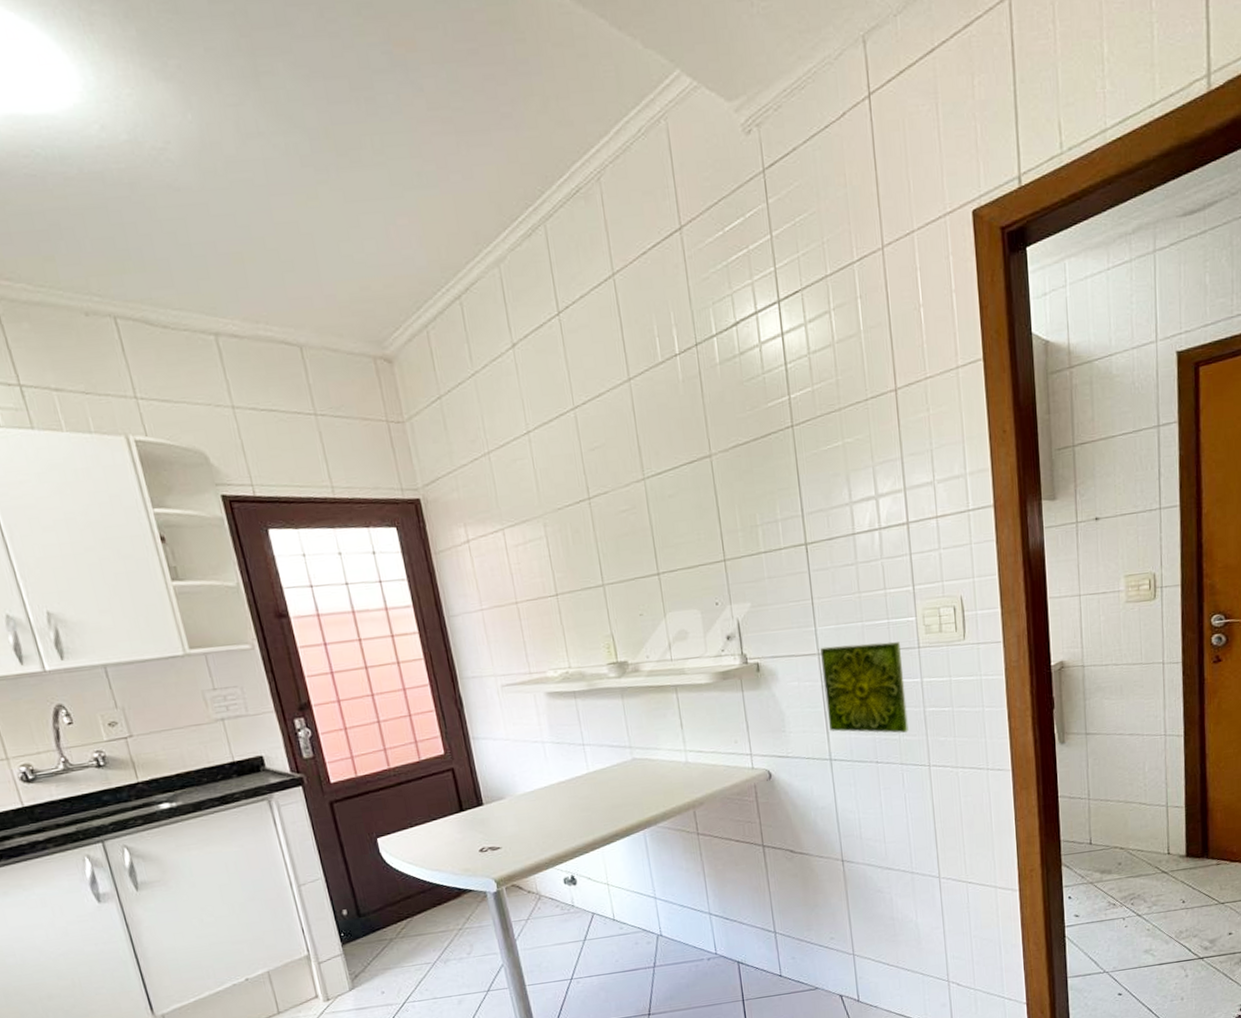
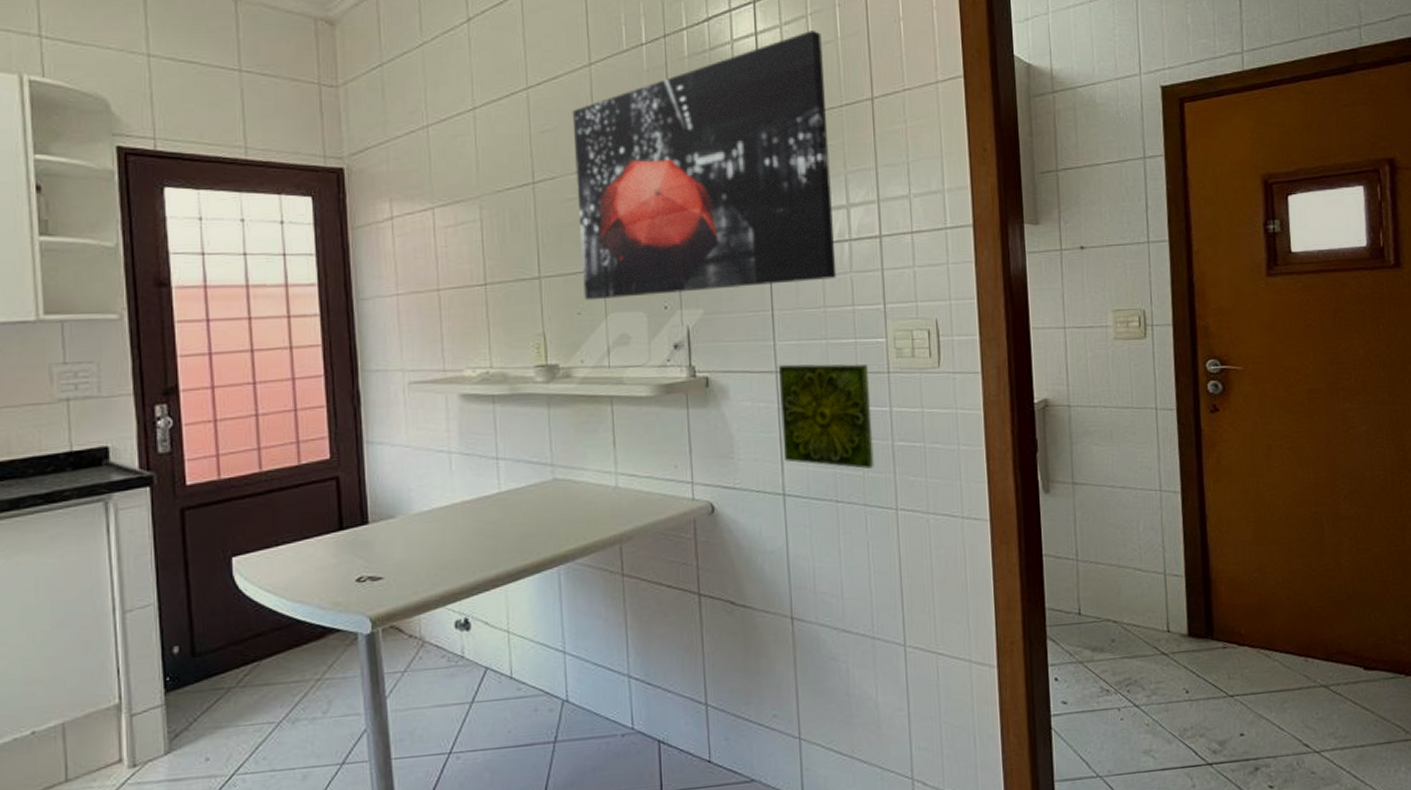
wall art: none [617,326,869,603] -> present [572,31,837,301]

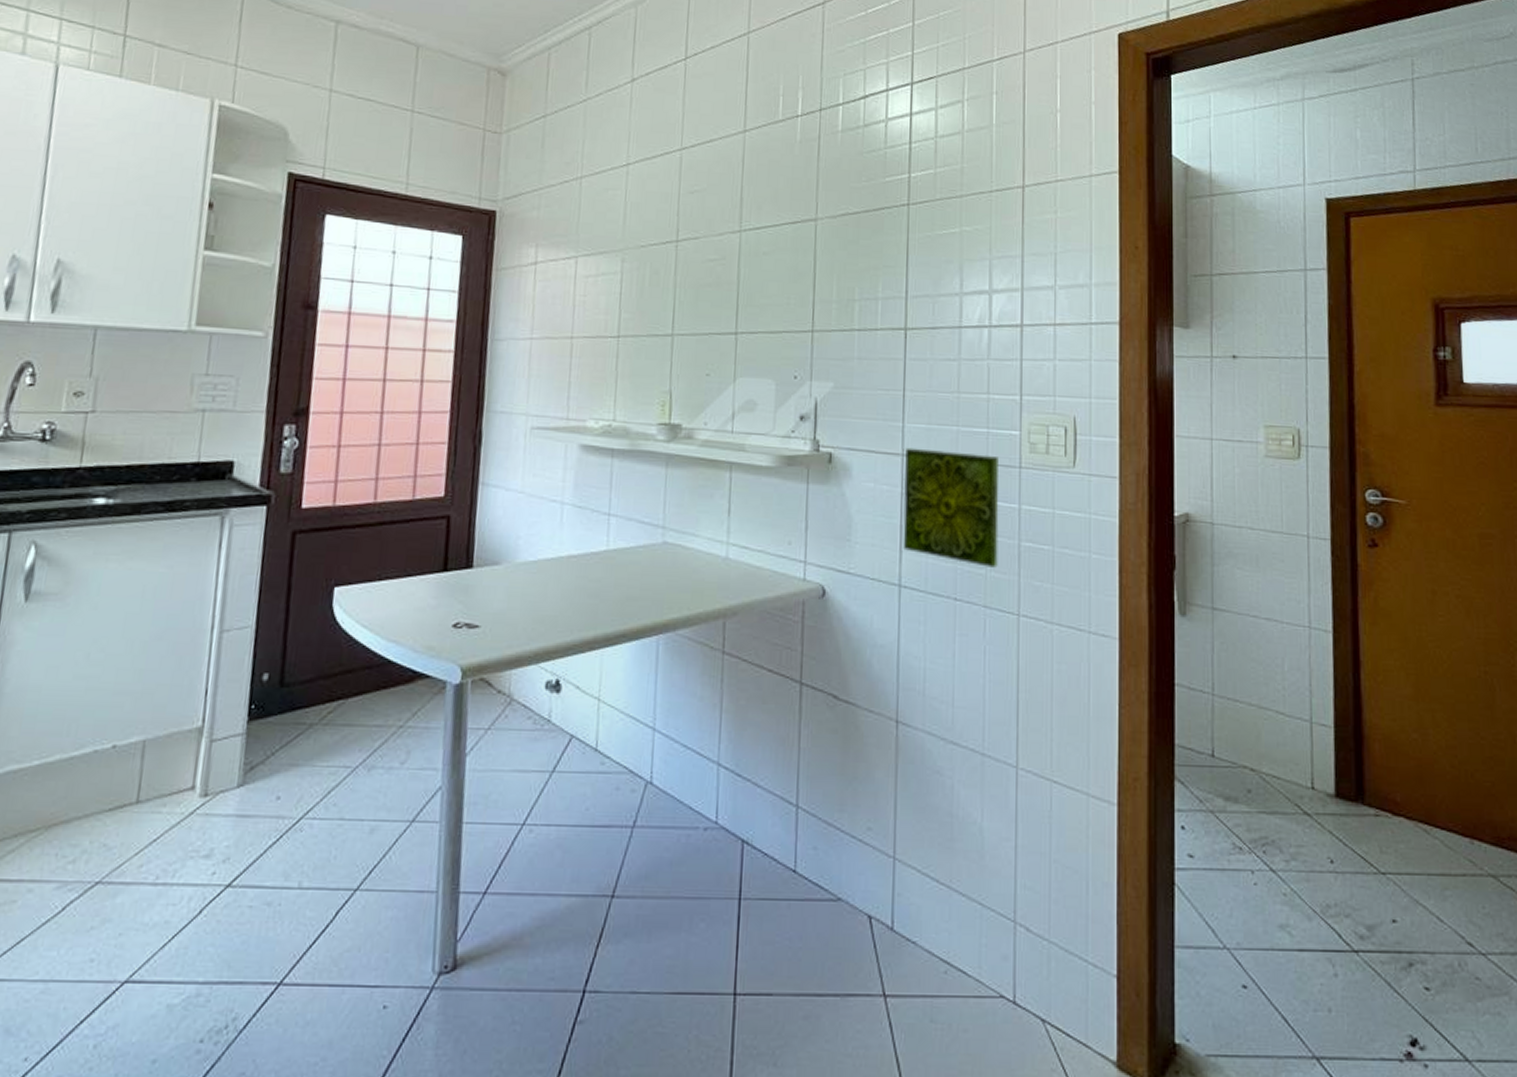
wall art: present [572,31,837,301] -> none [714,115,977,365]

